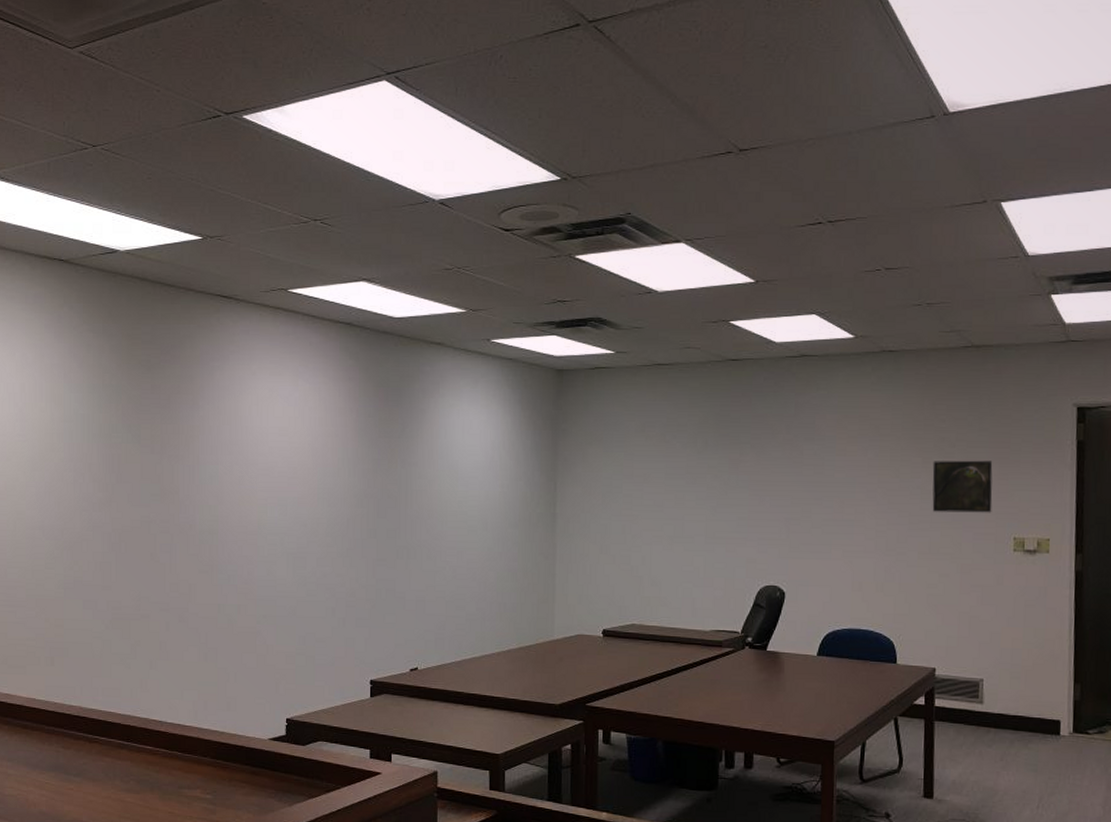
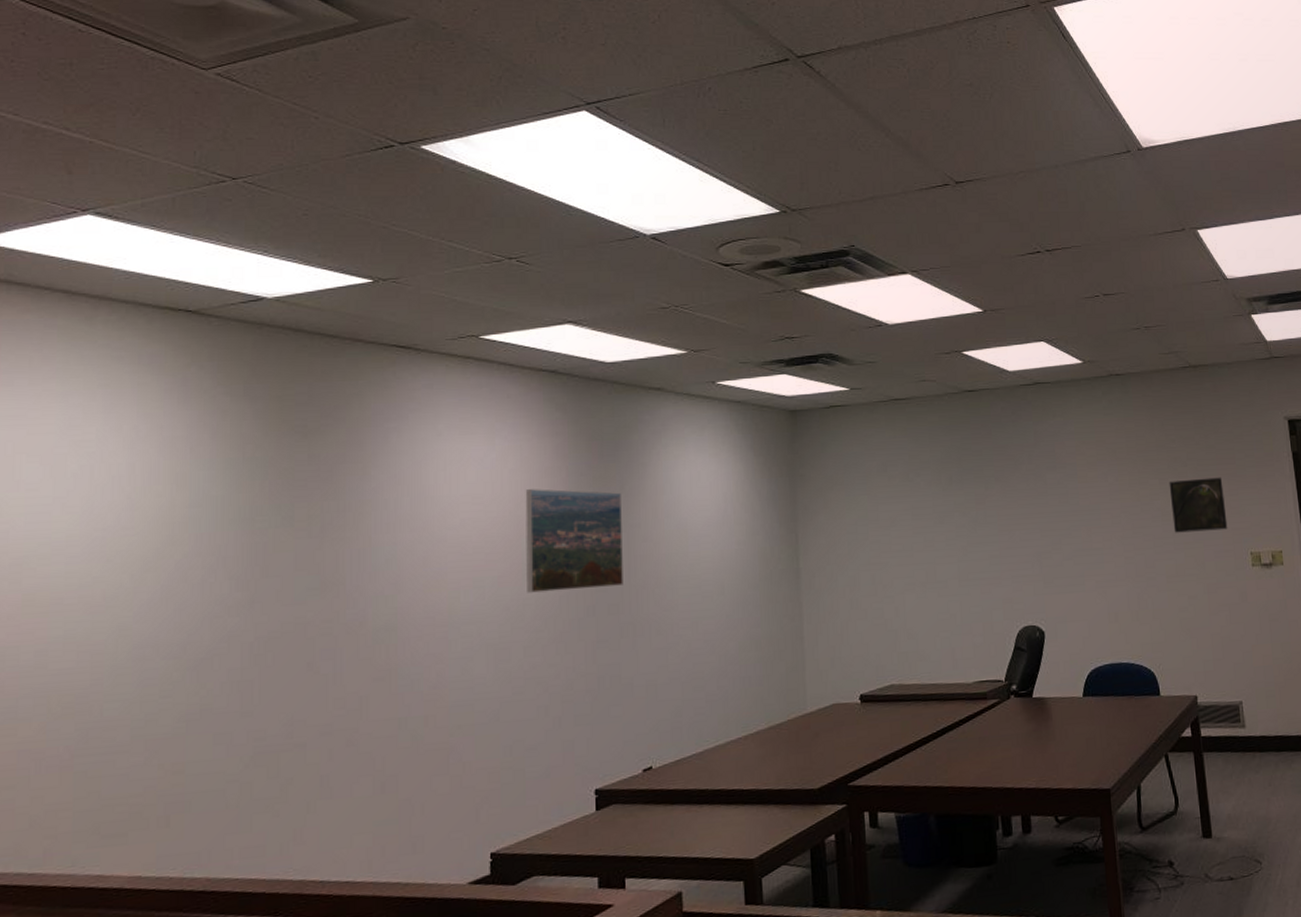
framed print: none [321,426,402,515] -> present [525,489,623,593]

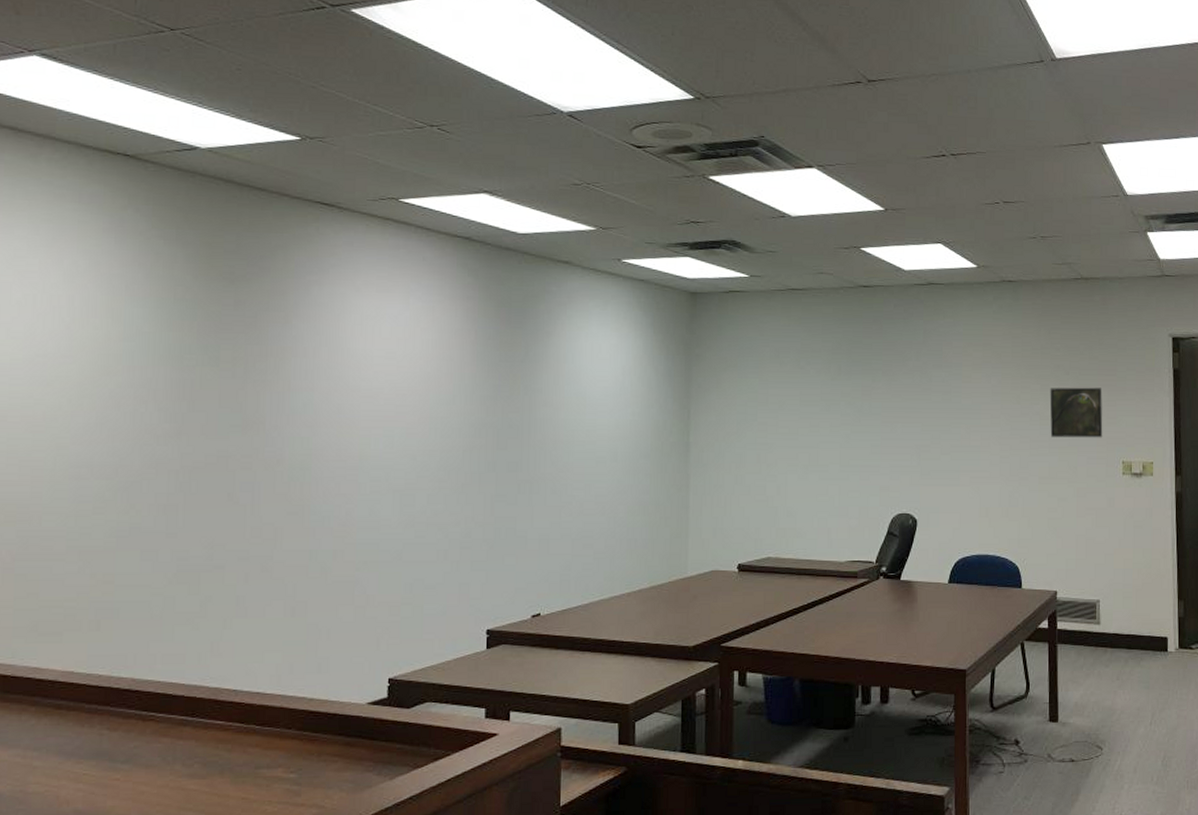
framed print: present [525,489,623,593] -> none [433,348,525,446]

